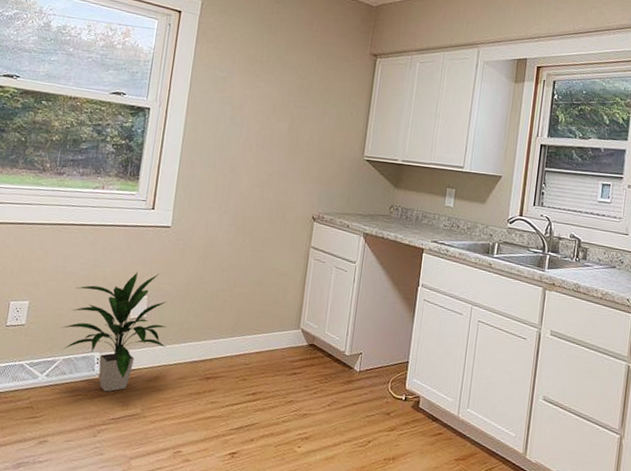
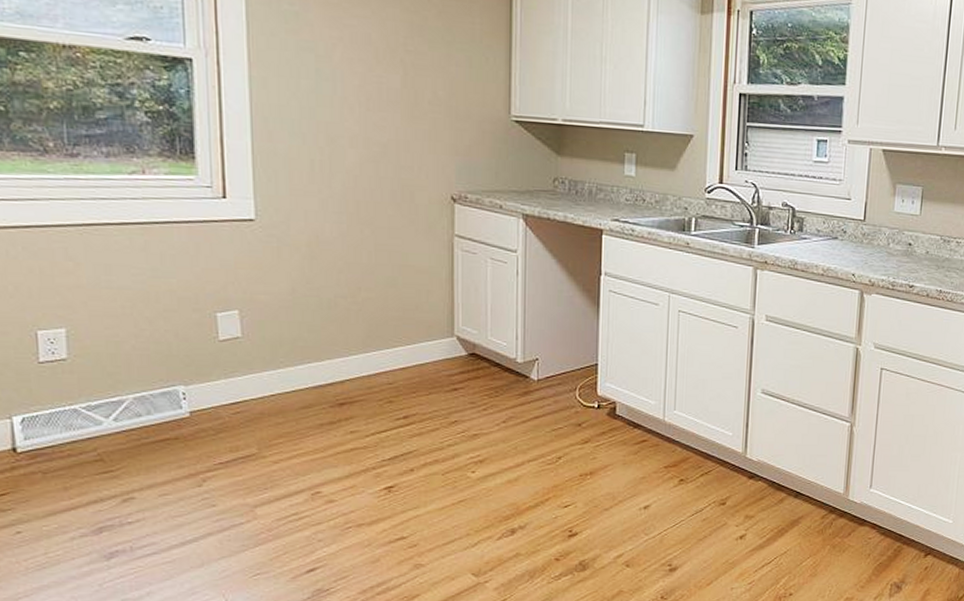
indoor plant: present [61,272,167,392] -> none [121,281,277,432]

